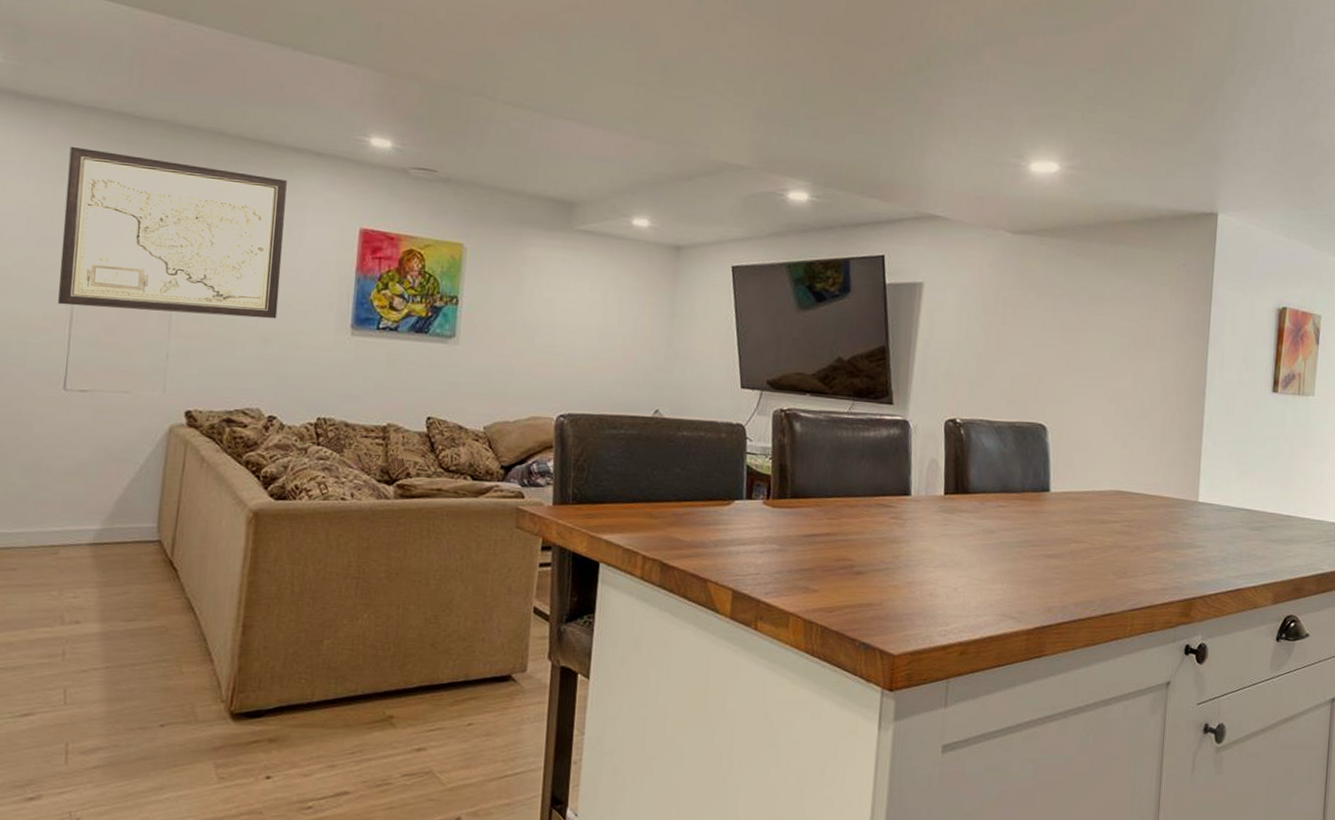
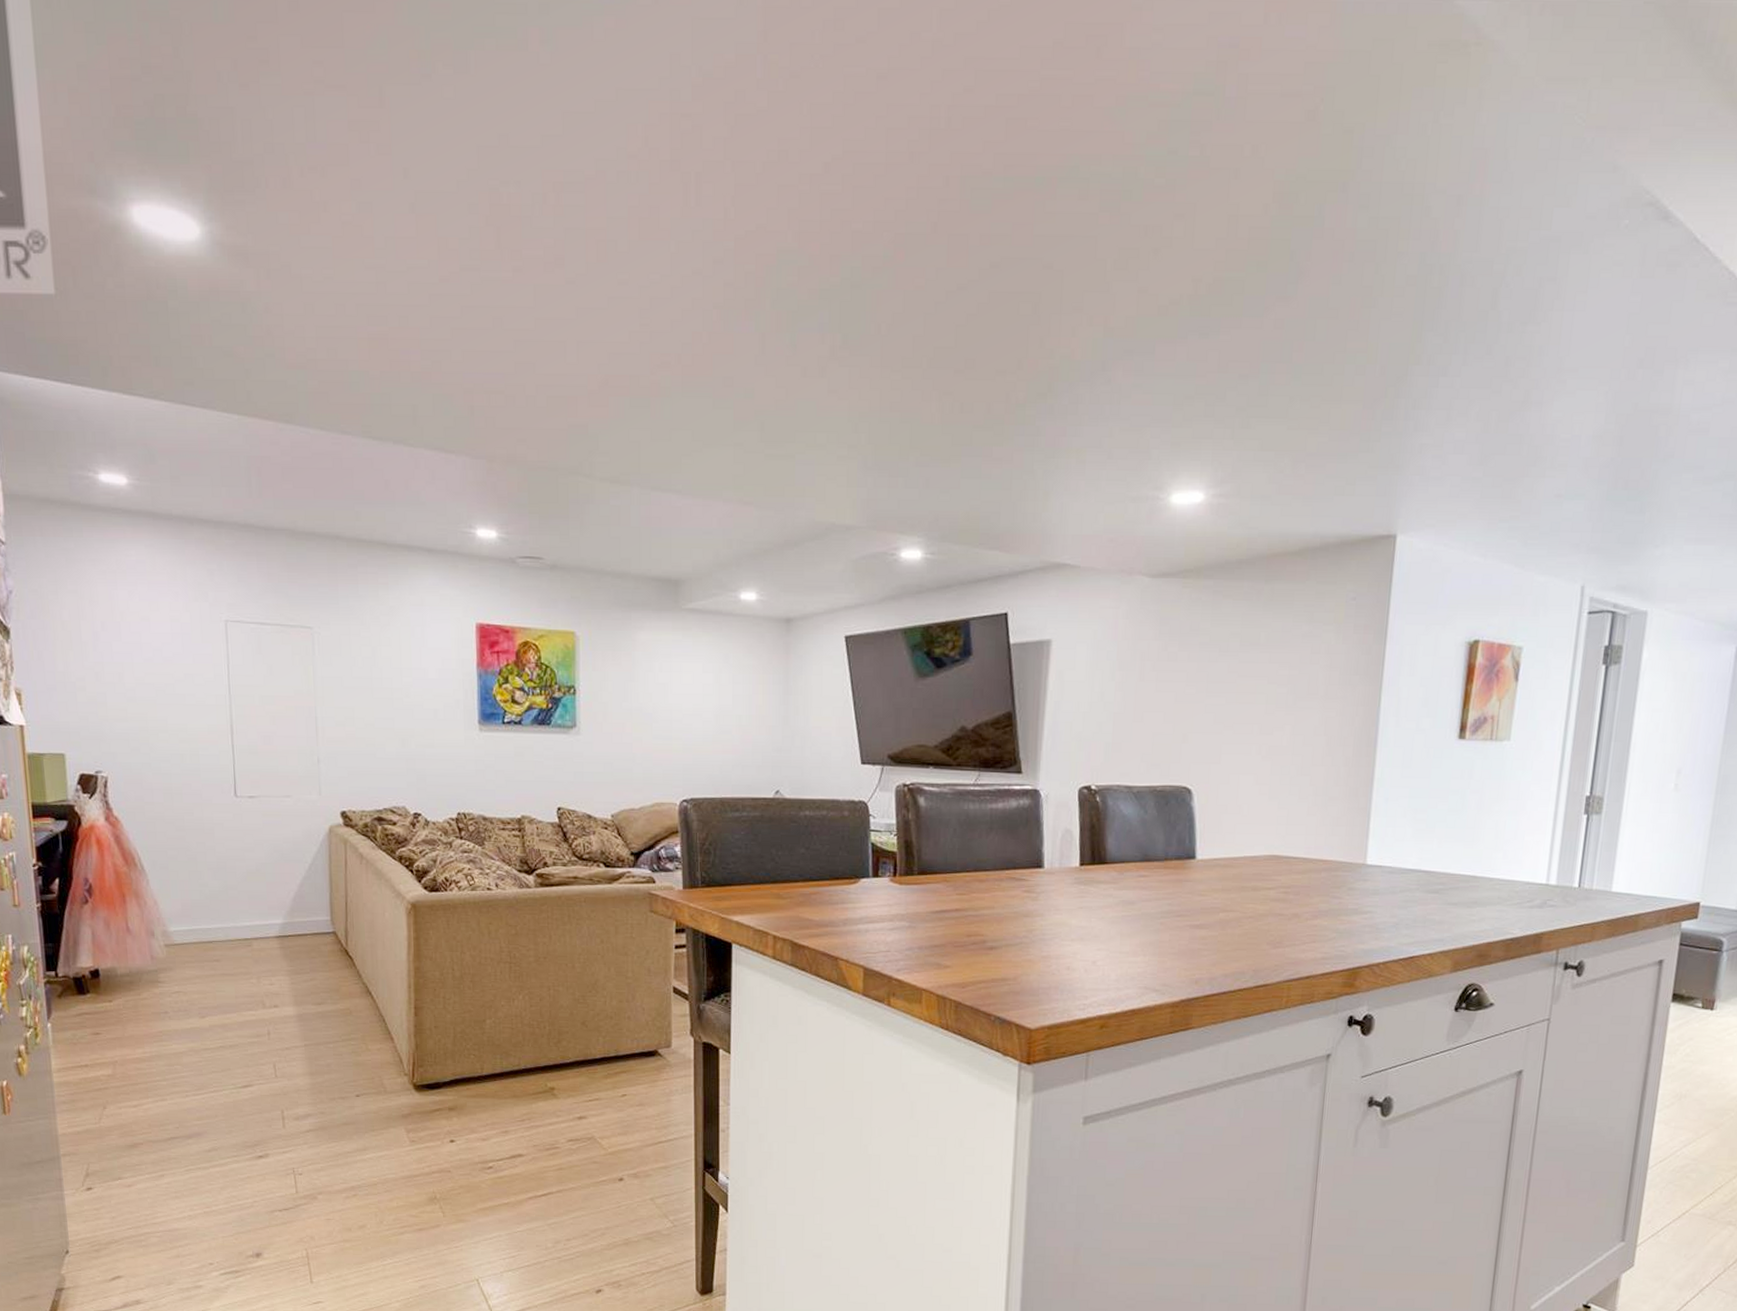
wall art: present [58,146,287,319] -> none [207,562,410,719]

